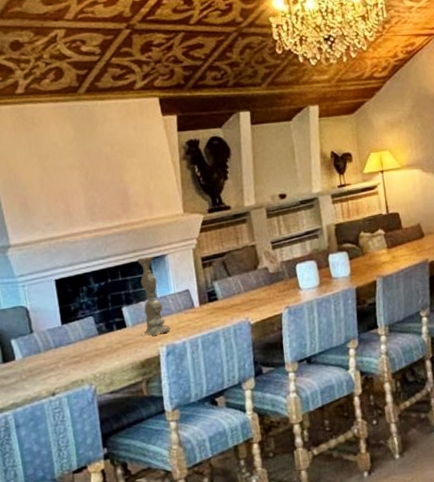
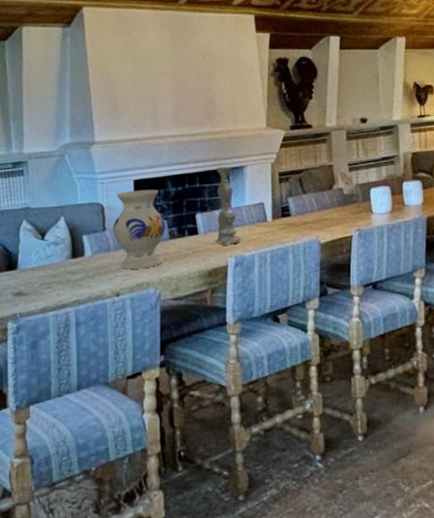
vase: none [39,287,94,369] -> present [112,190,166,270]

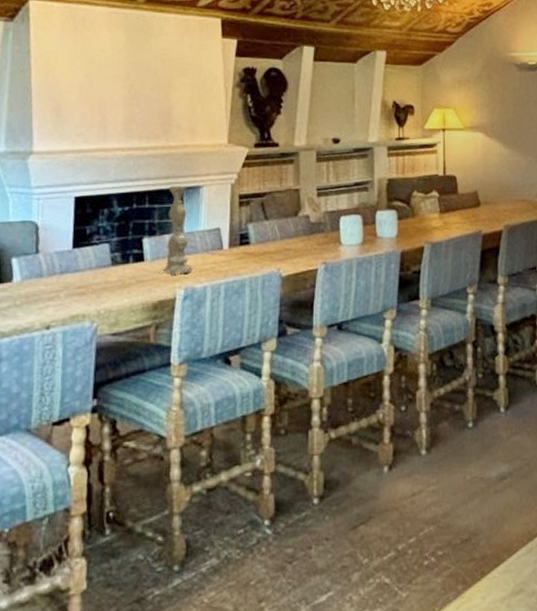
vase: present [112,190,166,270] -> none [46,208,109,299]

